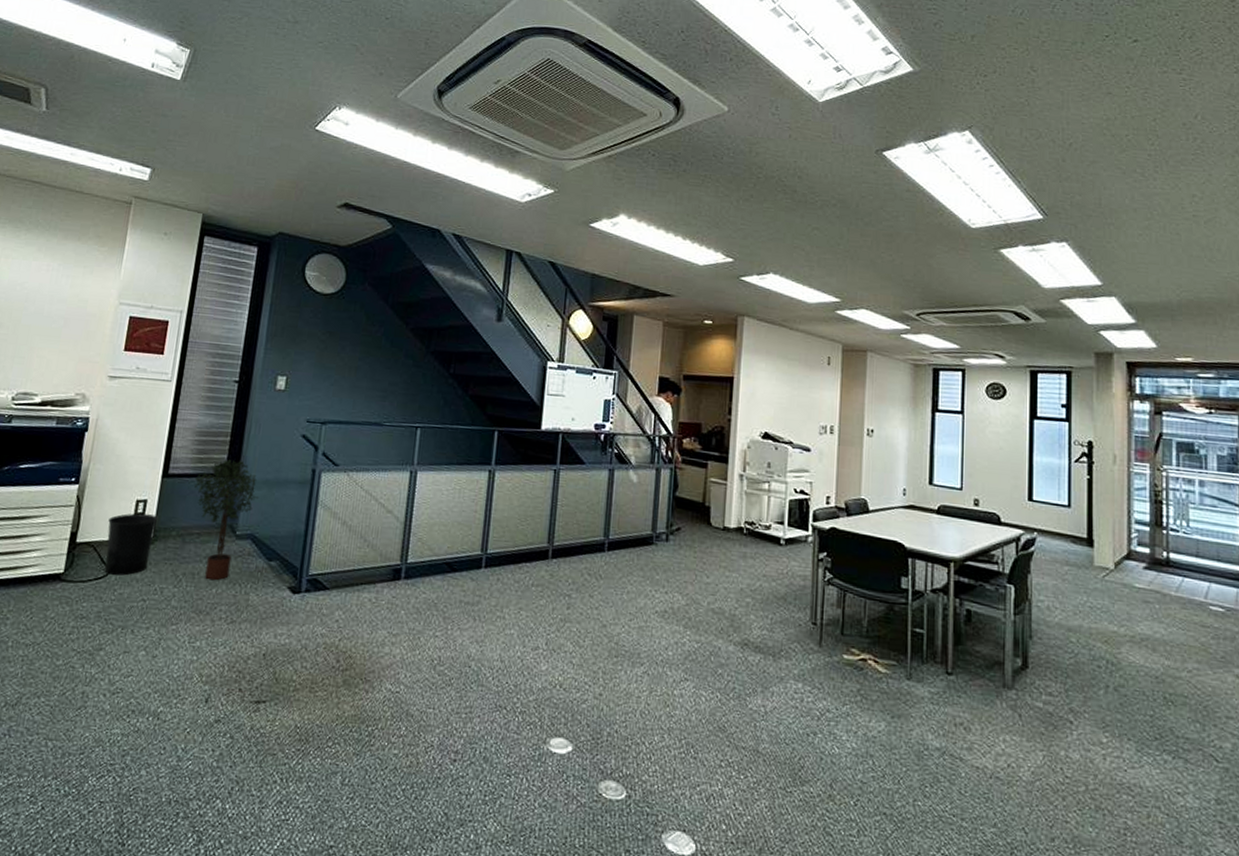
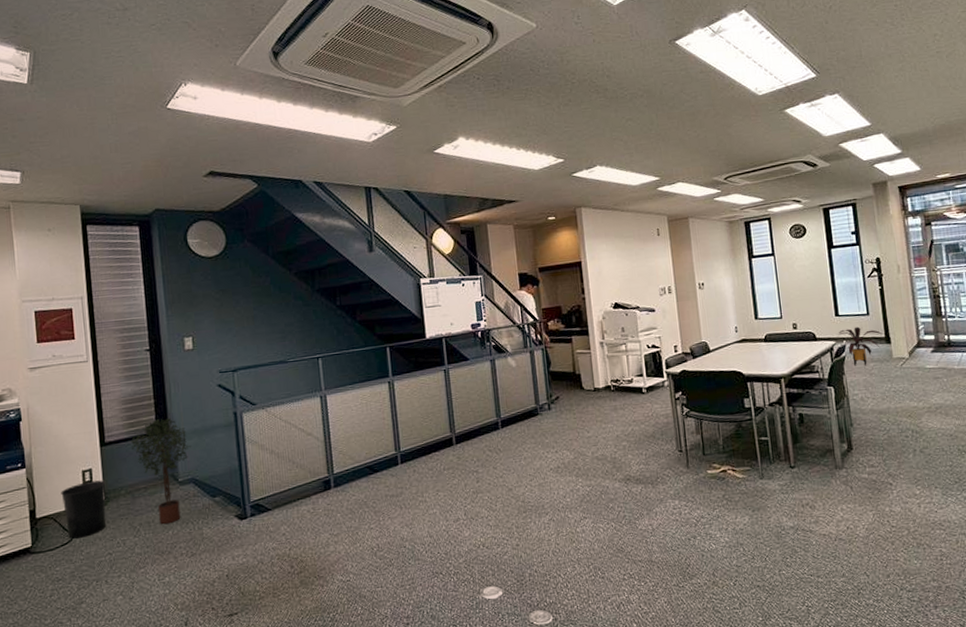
house plant: none [1029,518,1084,569] -> present [838,326,882,366]

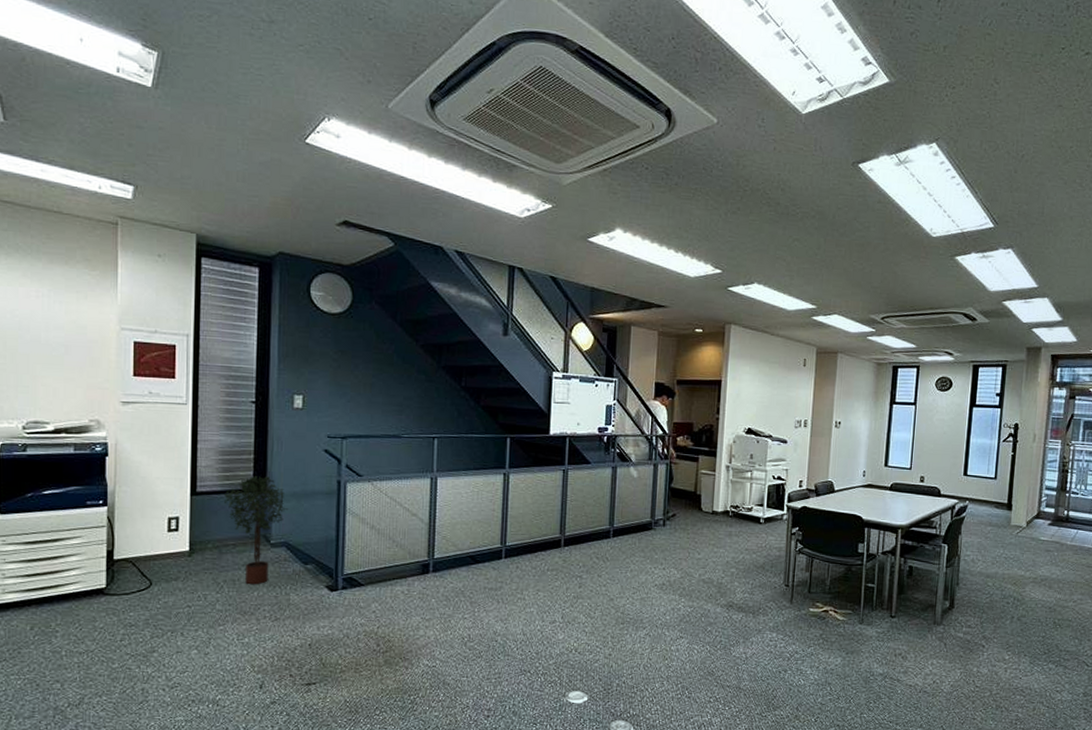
waste bin: present [61,480,107,539] -> none [143,529,192,586]
house plant: present [838,326,882,366] -> none [962,489,1005,529]

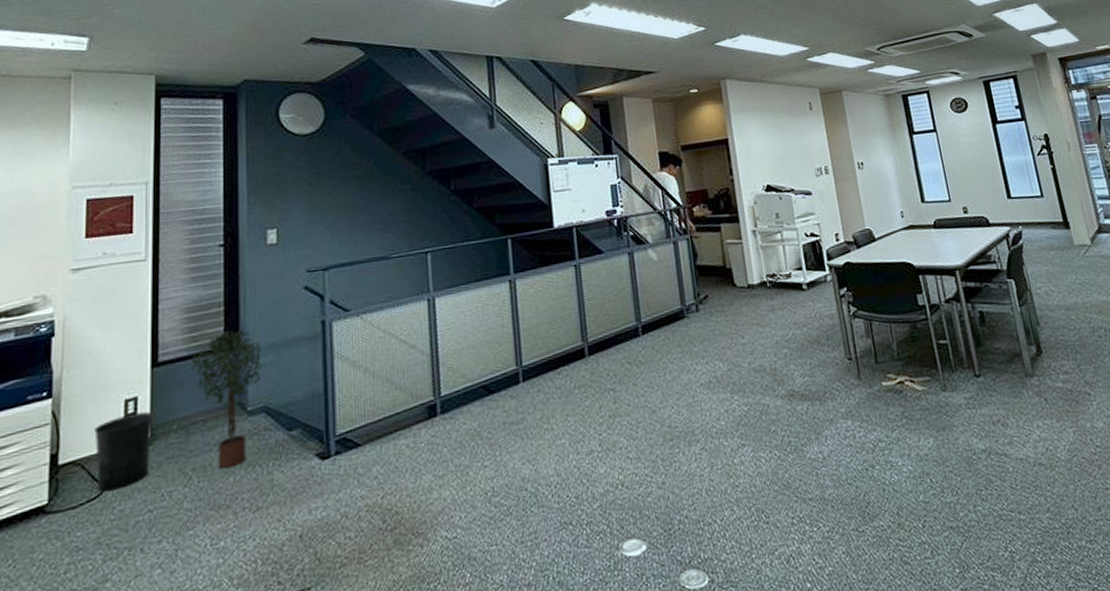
waste bin: none [143,529,192,586] -> present [94,411,154,492]

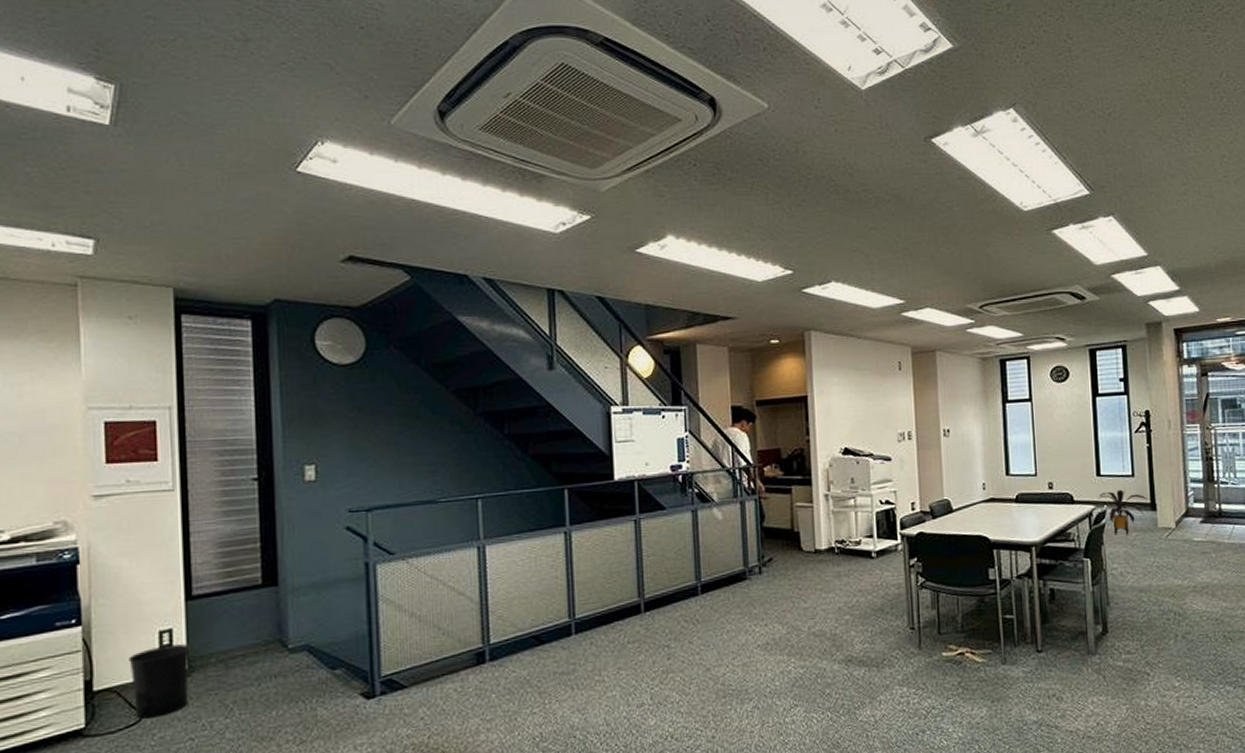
potted tree: present [190,329,267,469] -> none [226,567,308,703]
house plant: none [1012,210,1059,255] -> present [1098,489,1147,536]

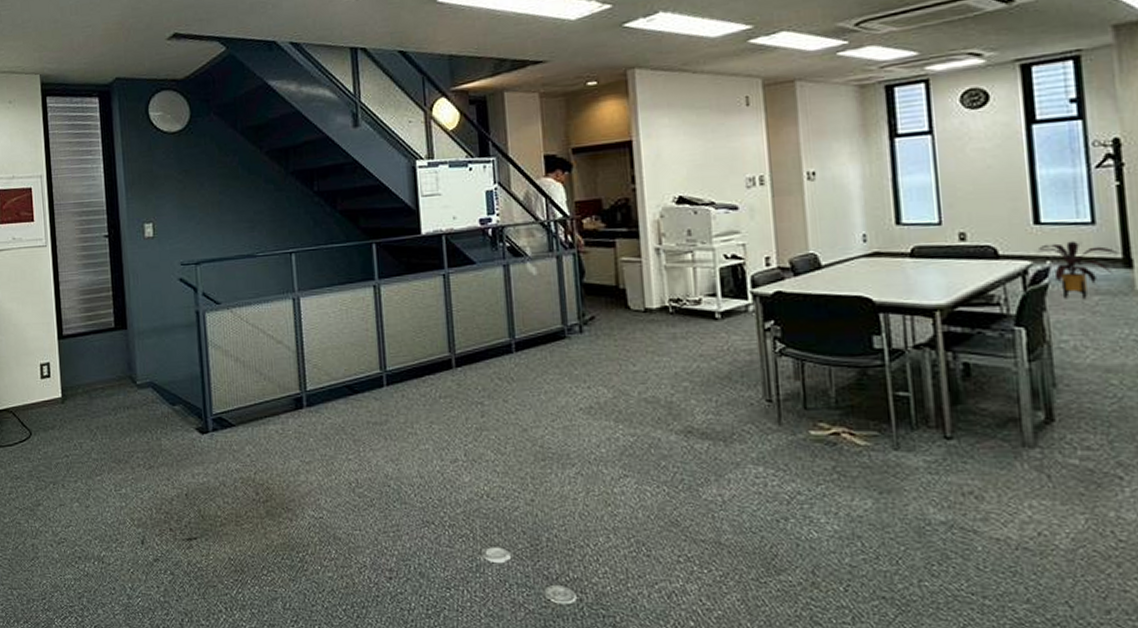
waste bin: present [128,644,190,719] -> none [19,376,64,436]

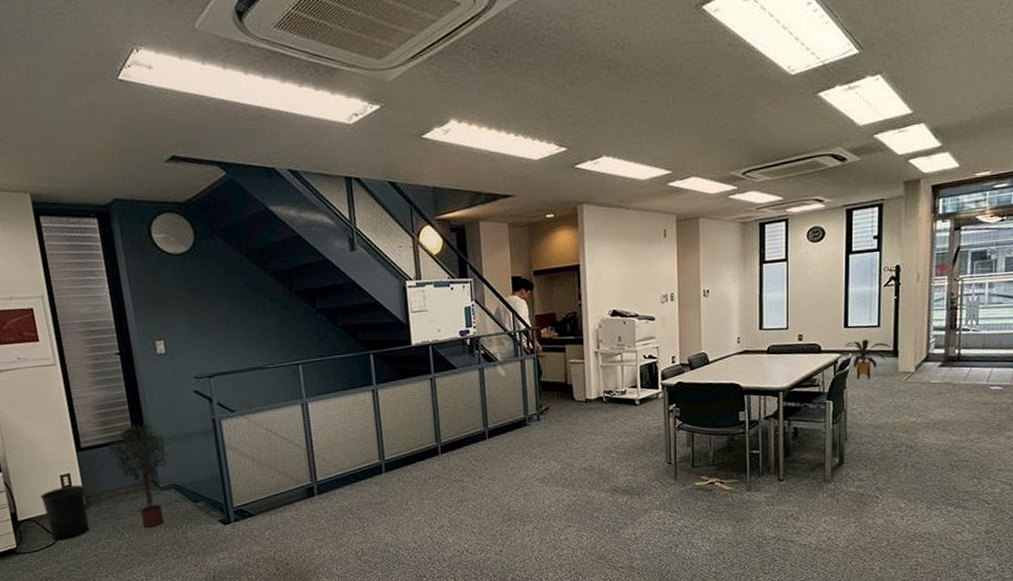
waste bin: none [19,376,64,436] -> present [40,485,90,541]
potted tree: none [88,313,151,431] -> present [107,424,171,529]

